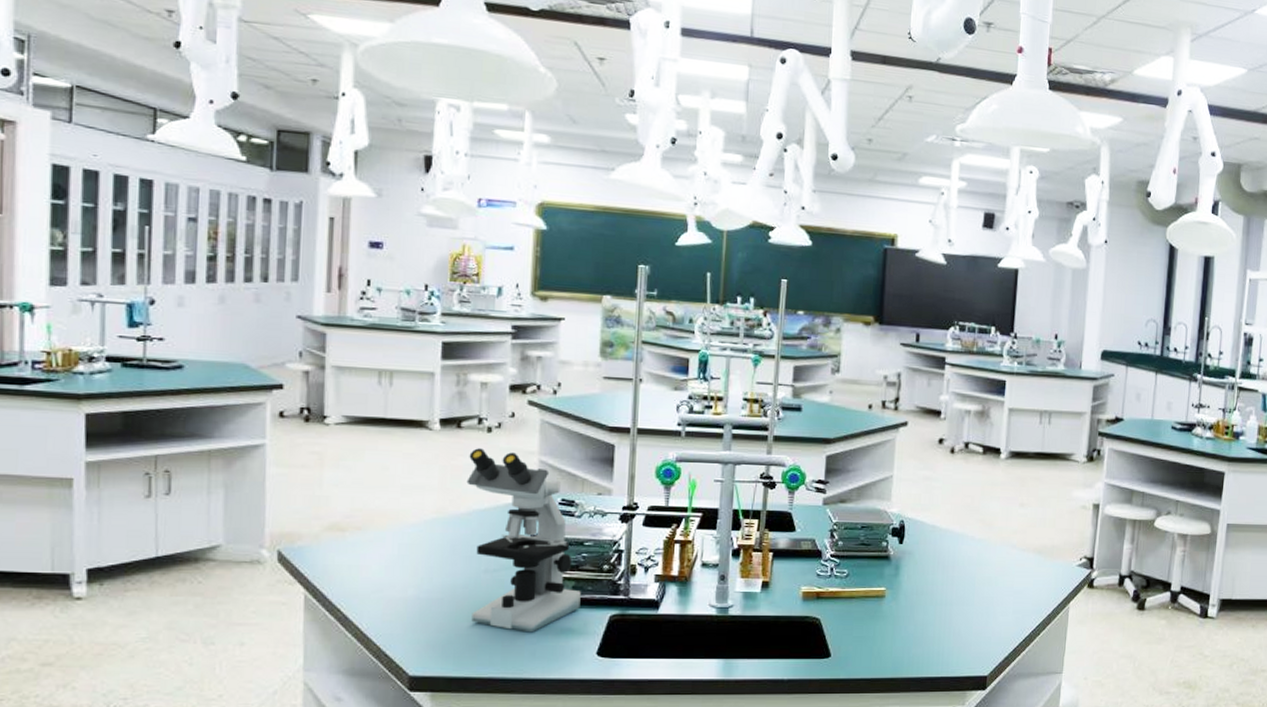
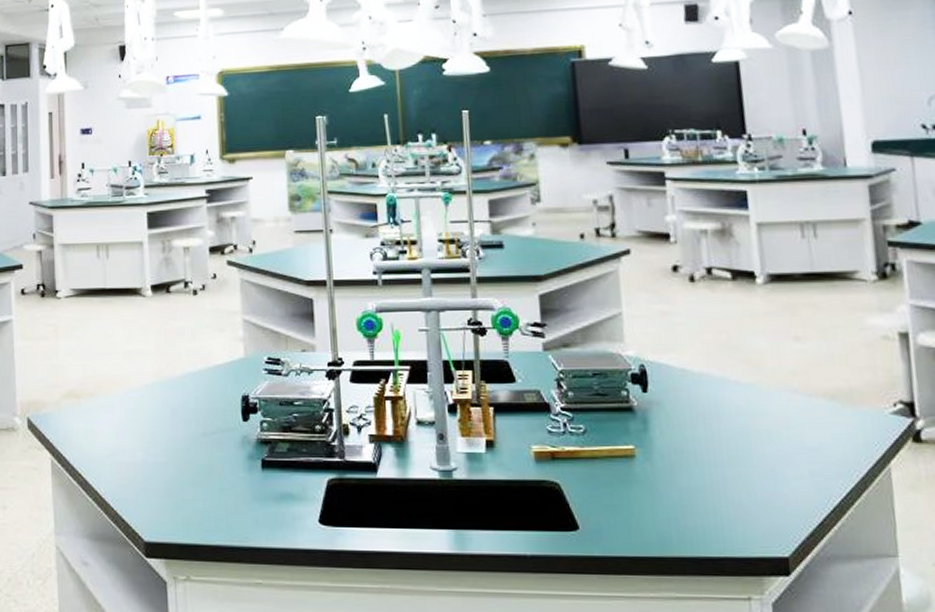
microscope: present [466,448,581,633] -> none [179,311,297,498]

